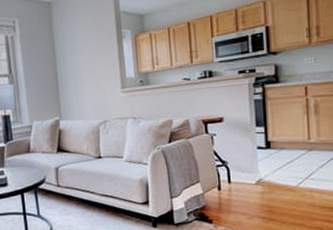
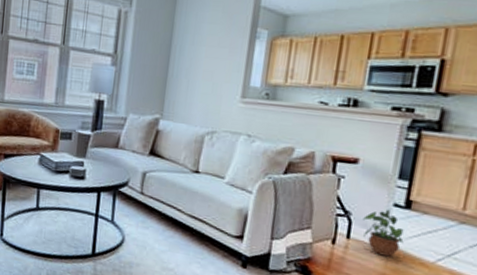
potted plant: none [237,152,271,190] -> present [363,209,404,257]

